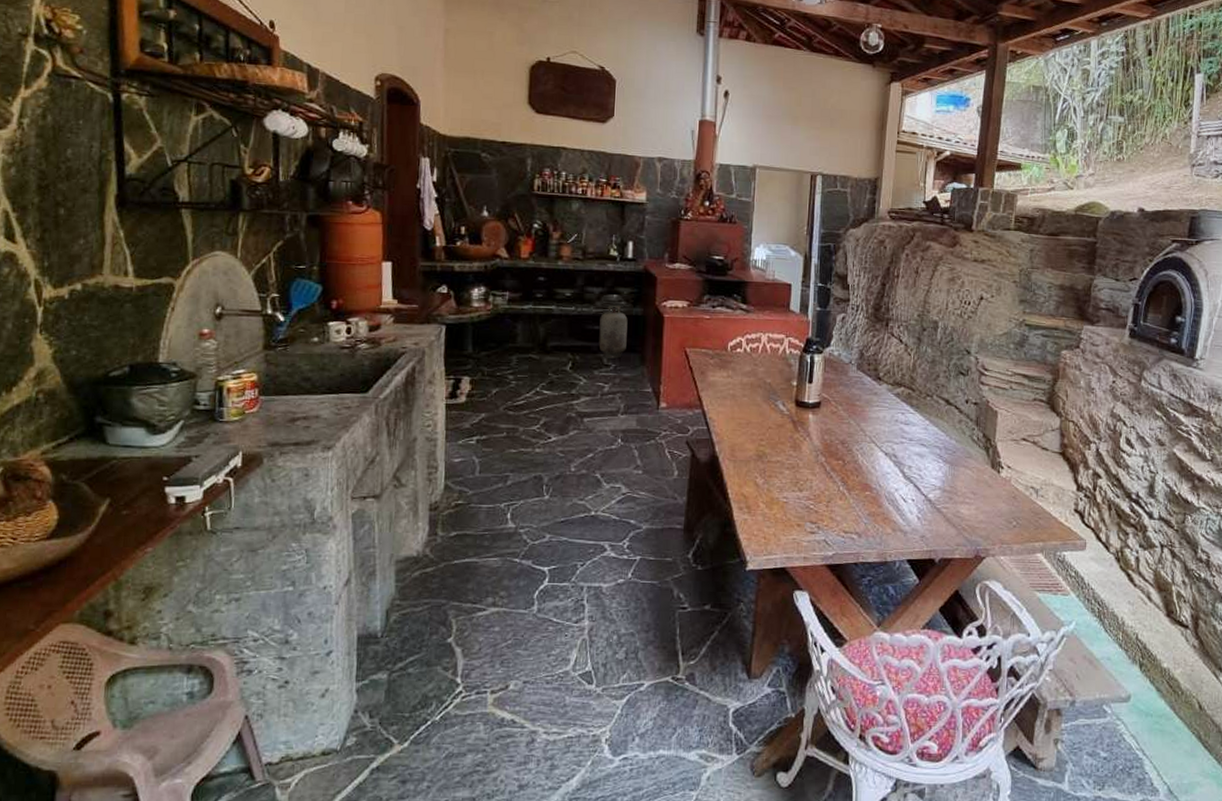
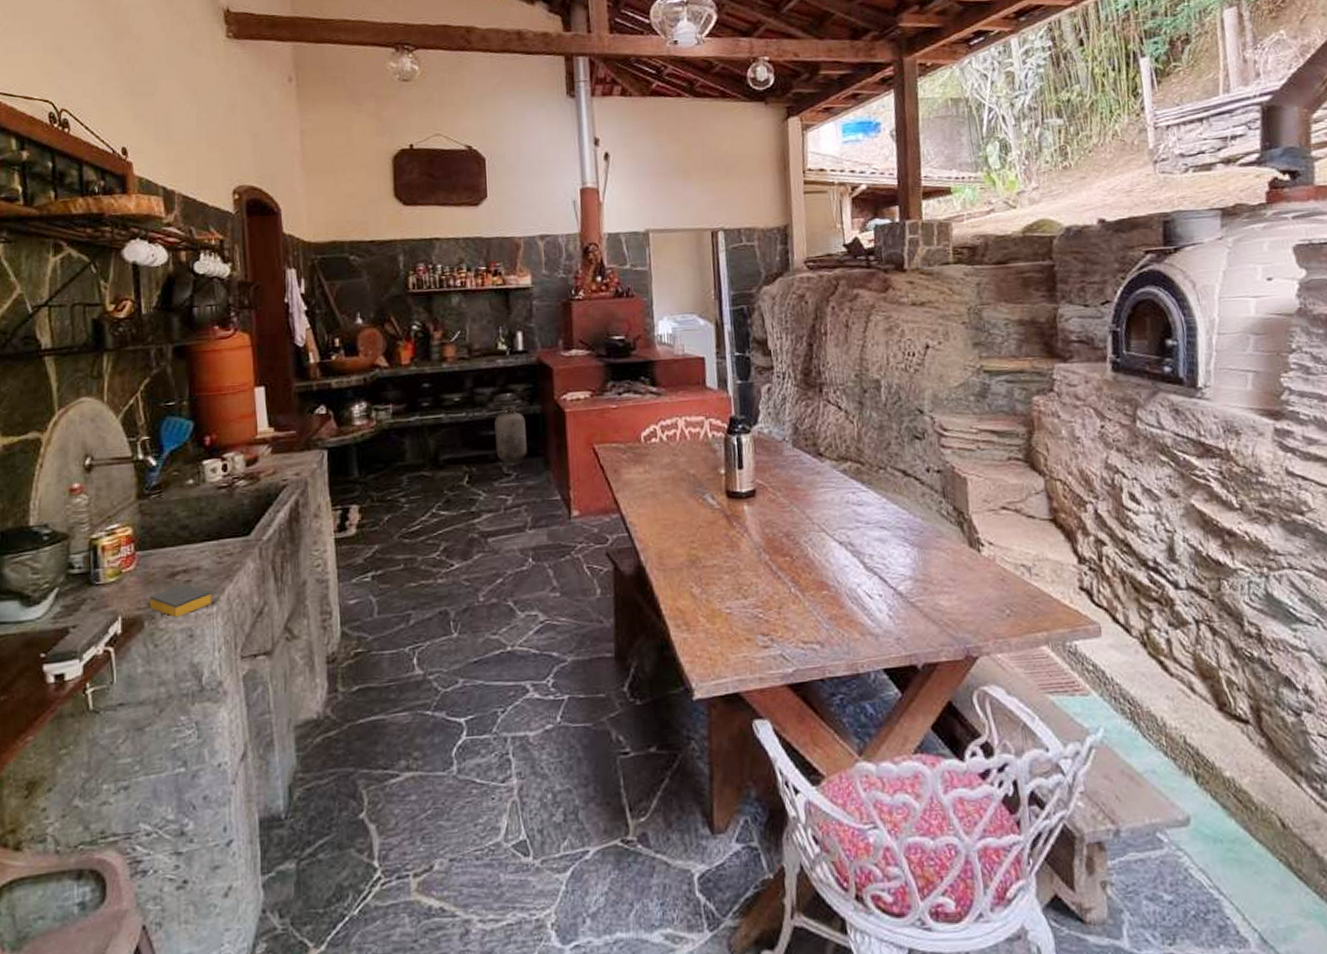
sponge: none [269,428,329,458] -> present [149,583,213,618]

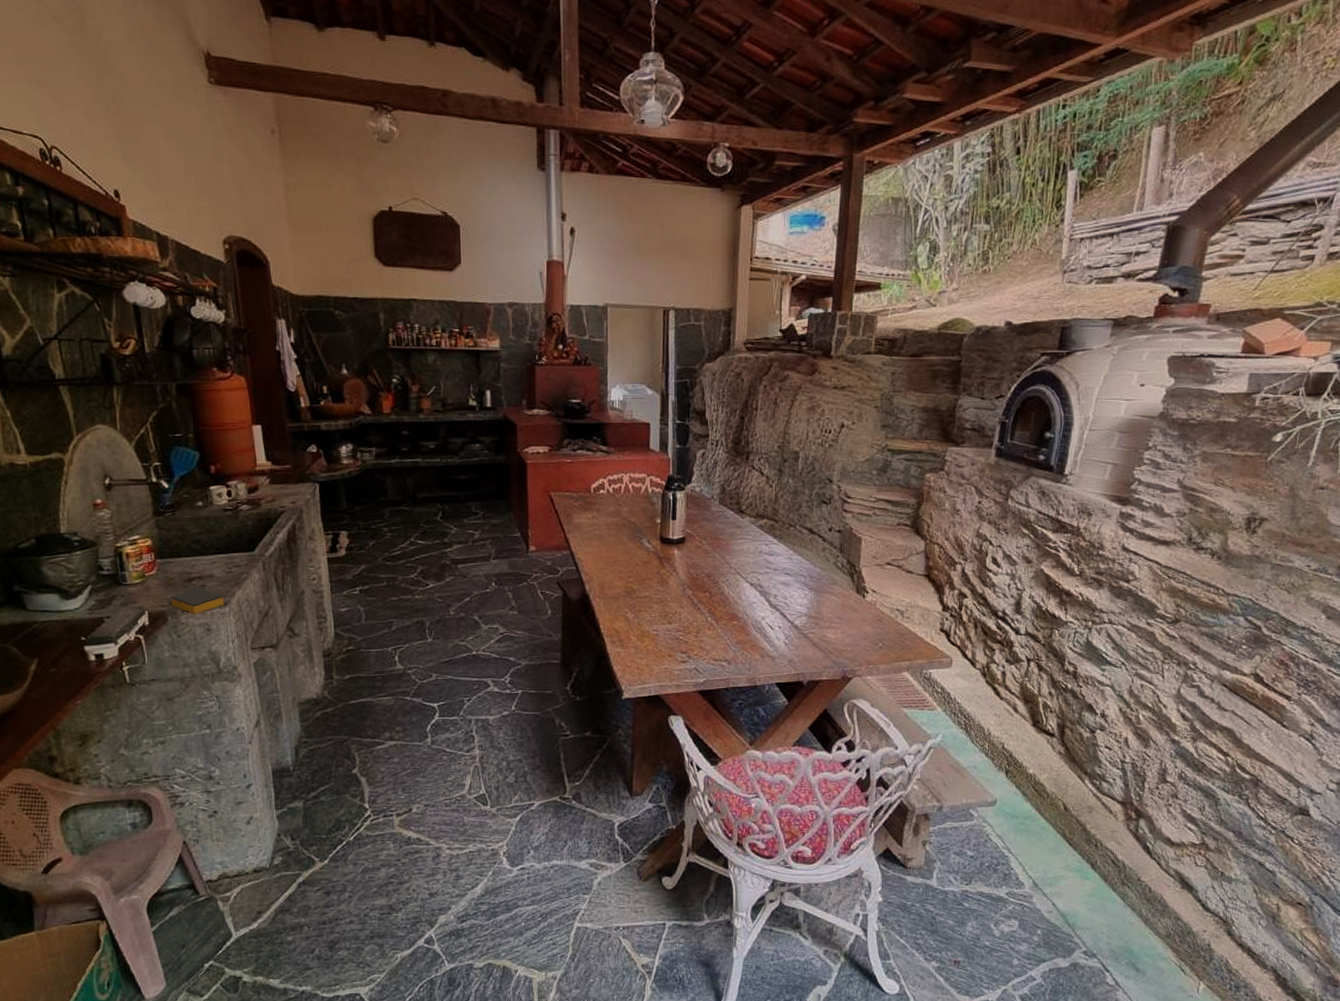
gas cylinder: present [494,405,527,467] -> none [465,455,493,506]

